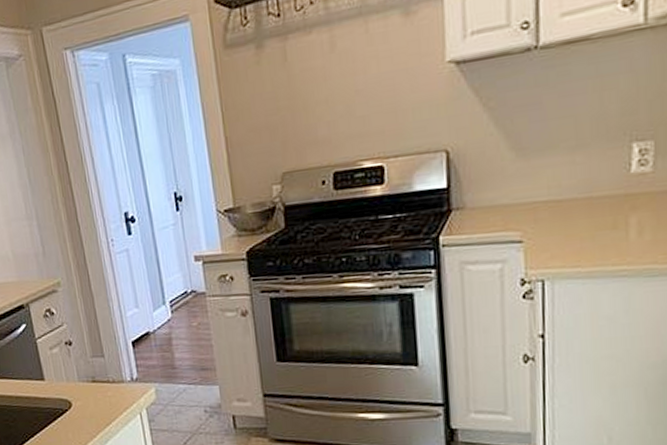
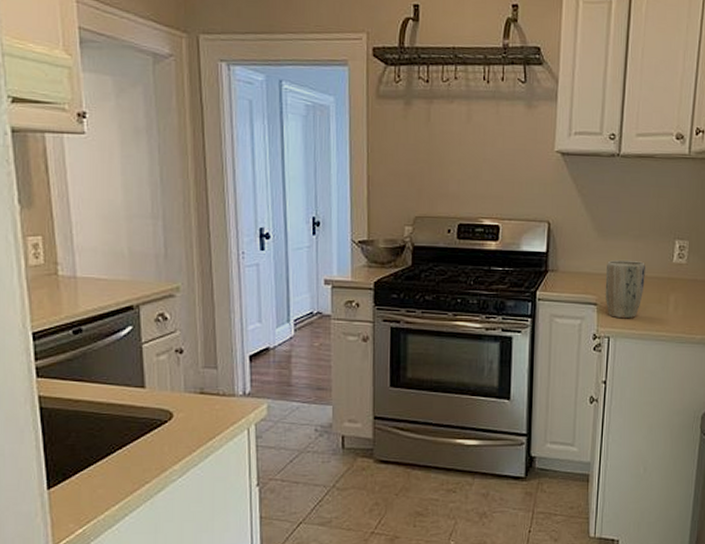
plant pot: none [531,179,590,256] -> present [605,259,645,319]

